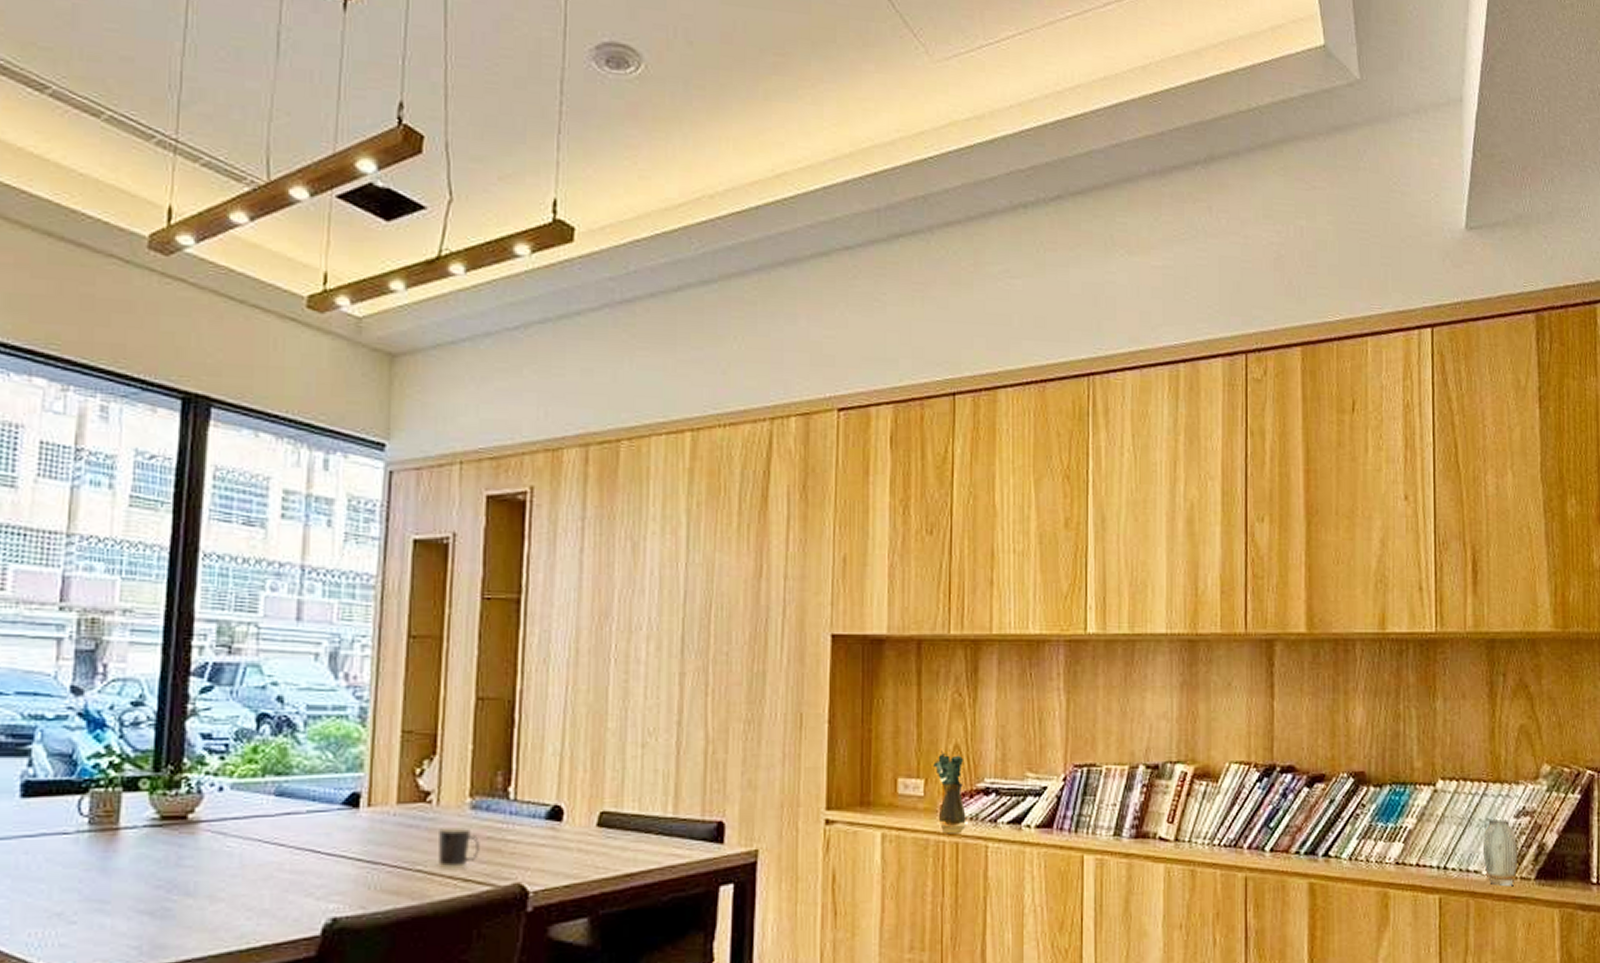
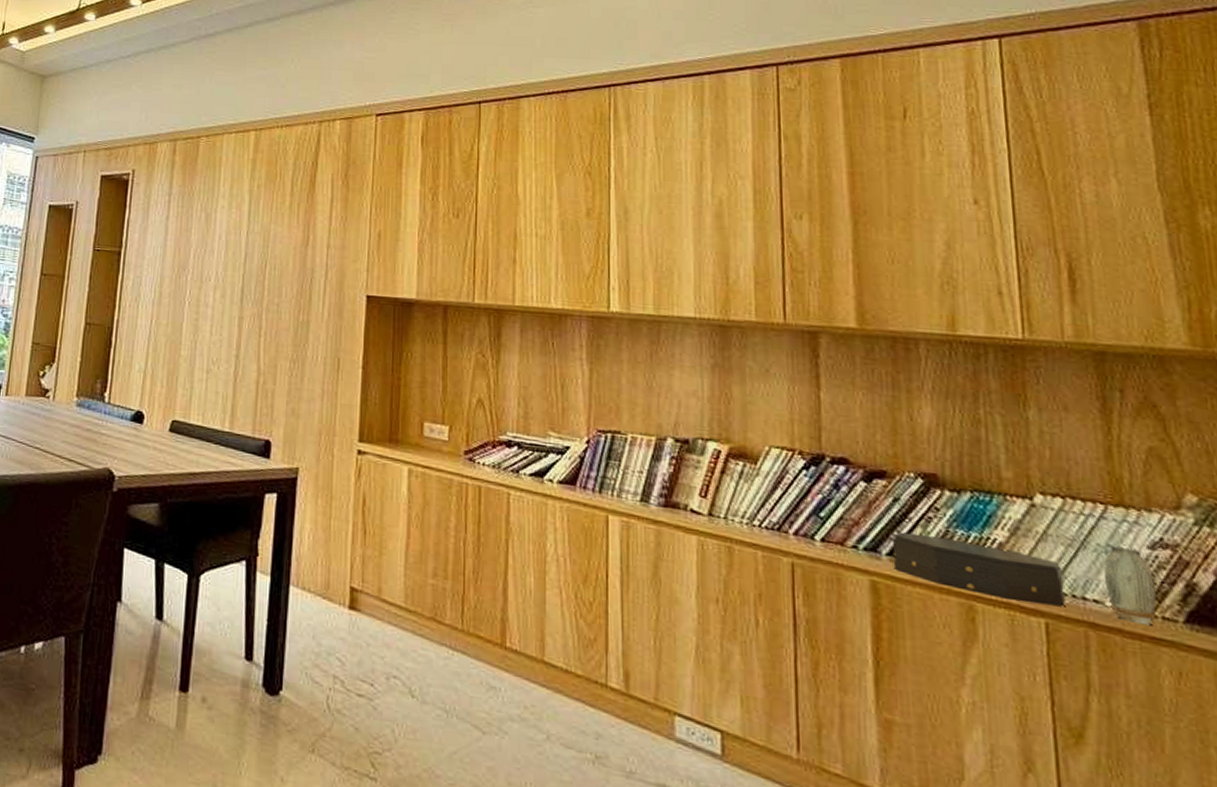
mug: present [437,827,480,869] -> none [51,418,81,451]
vase: present [933,750,966,834] -> none [457,402,489,479]
decorative box: none [1327,831,1454,883] -> present [892,532,1066,607]

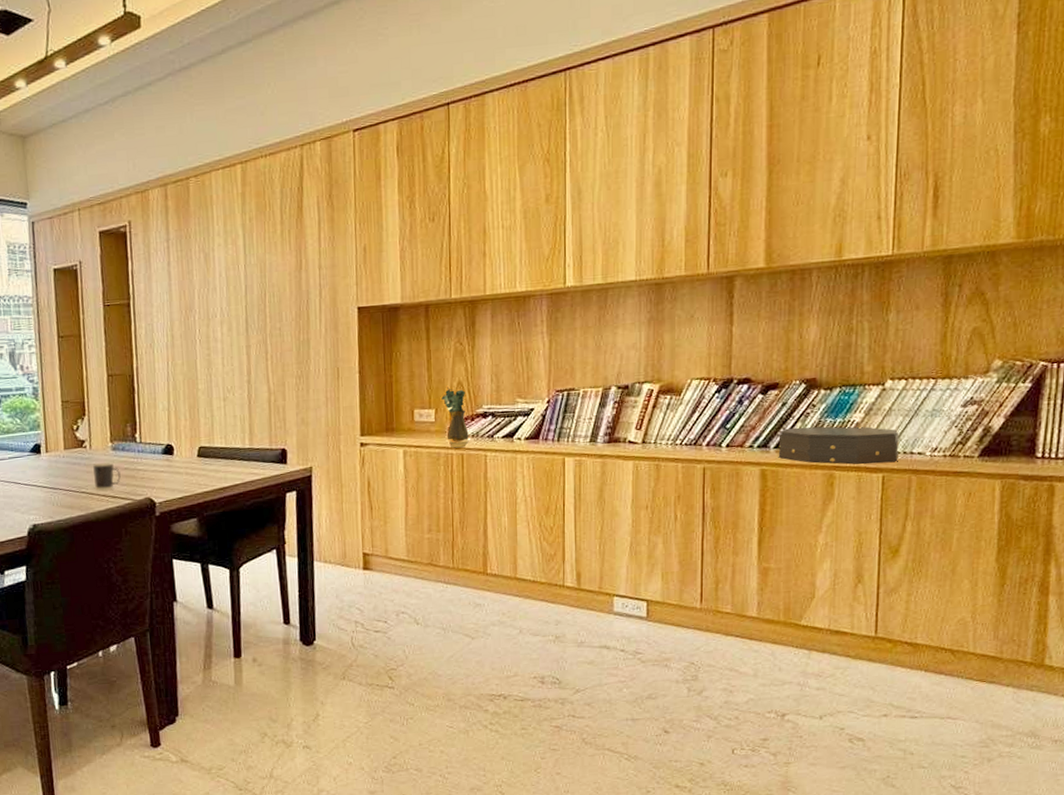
mug: none [51,418,81,451] -> present [92,462,121,491]
vase: none [457,402,489,479] -> present [441,387,469,448]
vase: present [1103,546,1157,626] -> none [927,409,963,464]

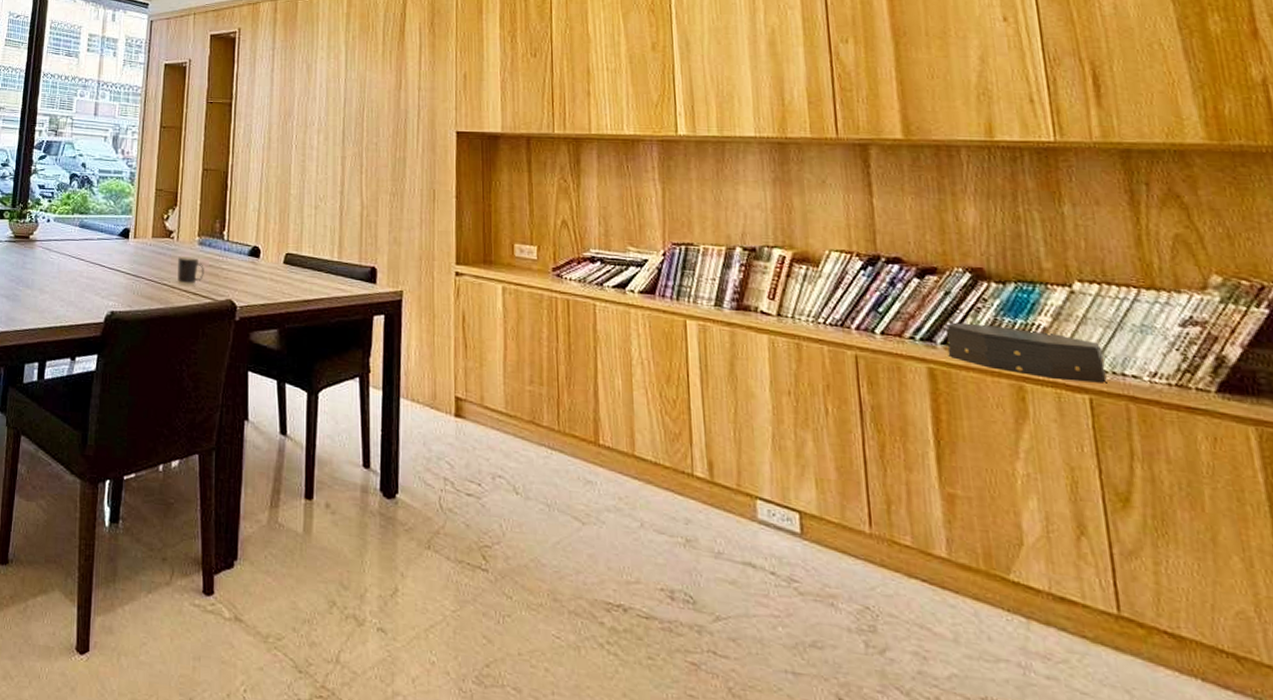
vase: present [441,387,469,448] -> none [544,224,575,293]

